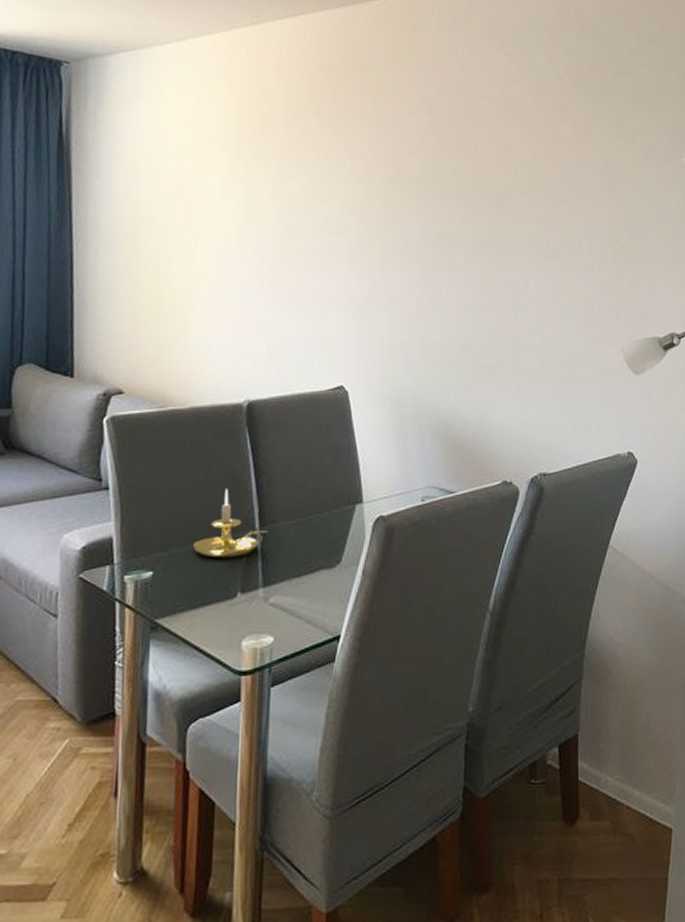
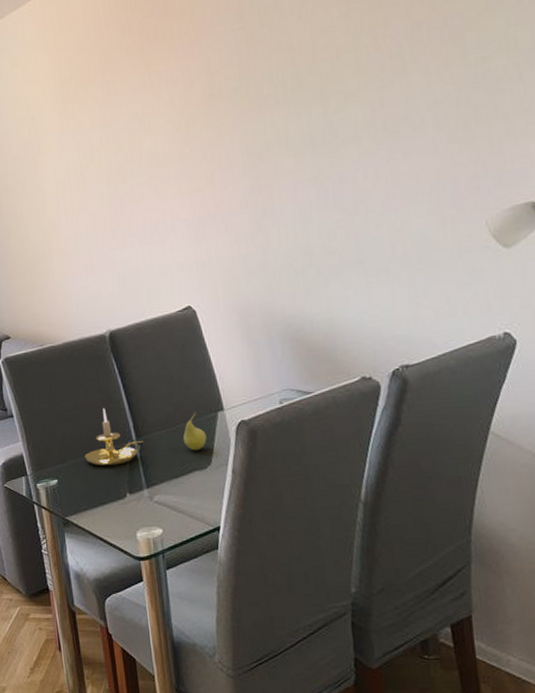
fruit: none [313,503,340,546] -> present [183,413,207,451]

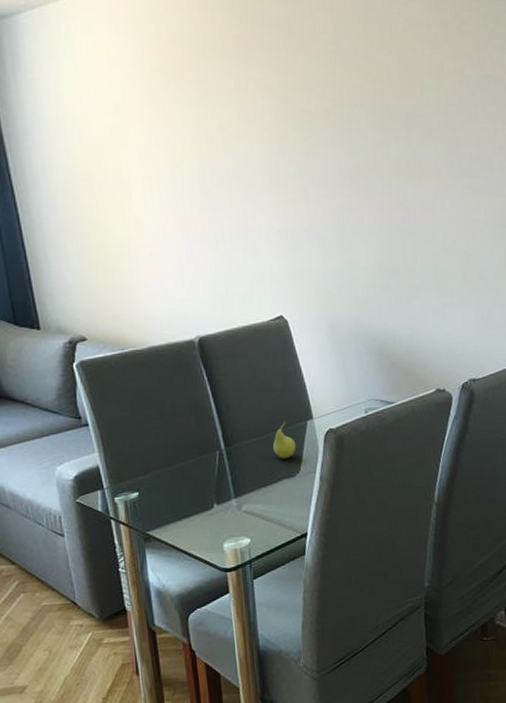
candle holder: present [85,408,144,466] -> none [170,416,233,477]

